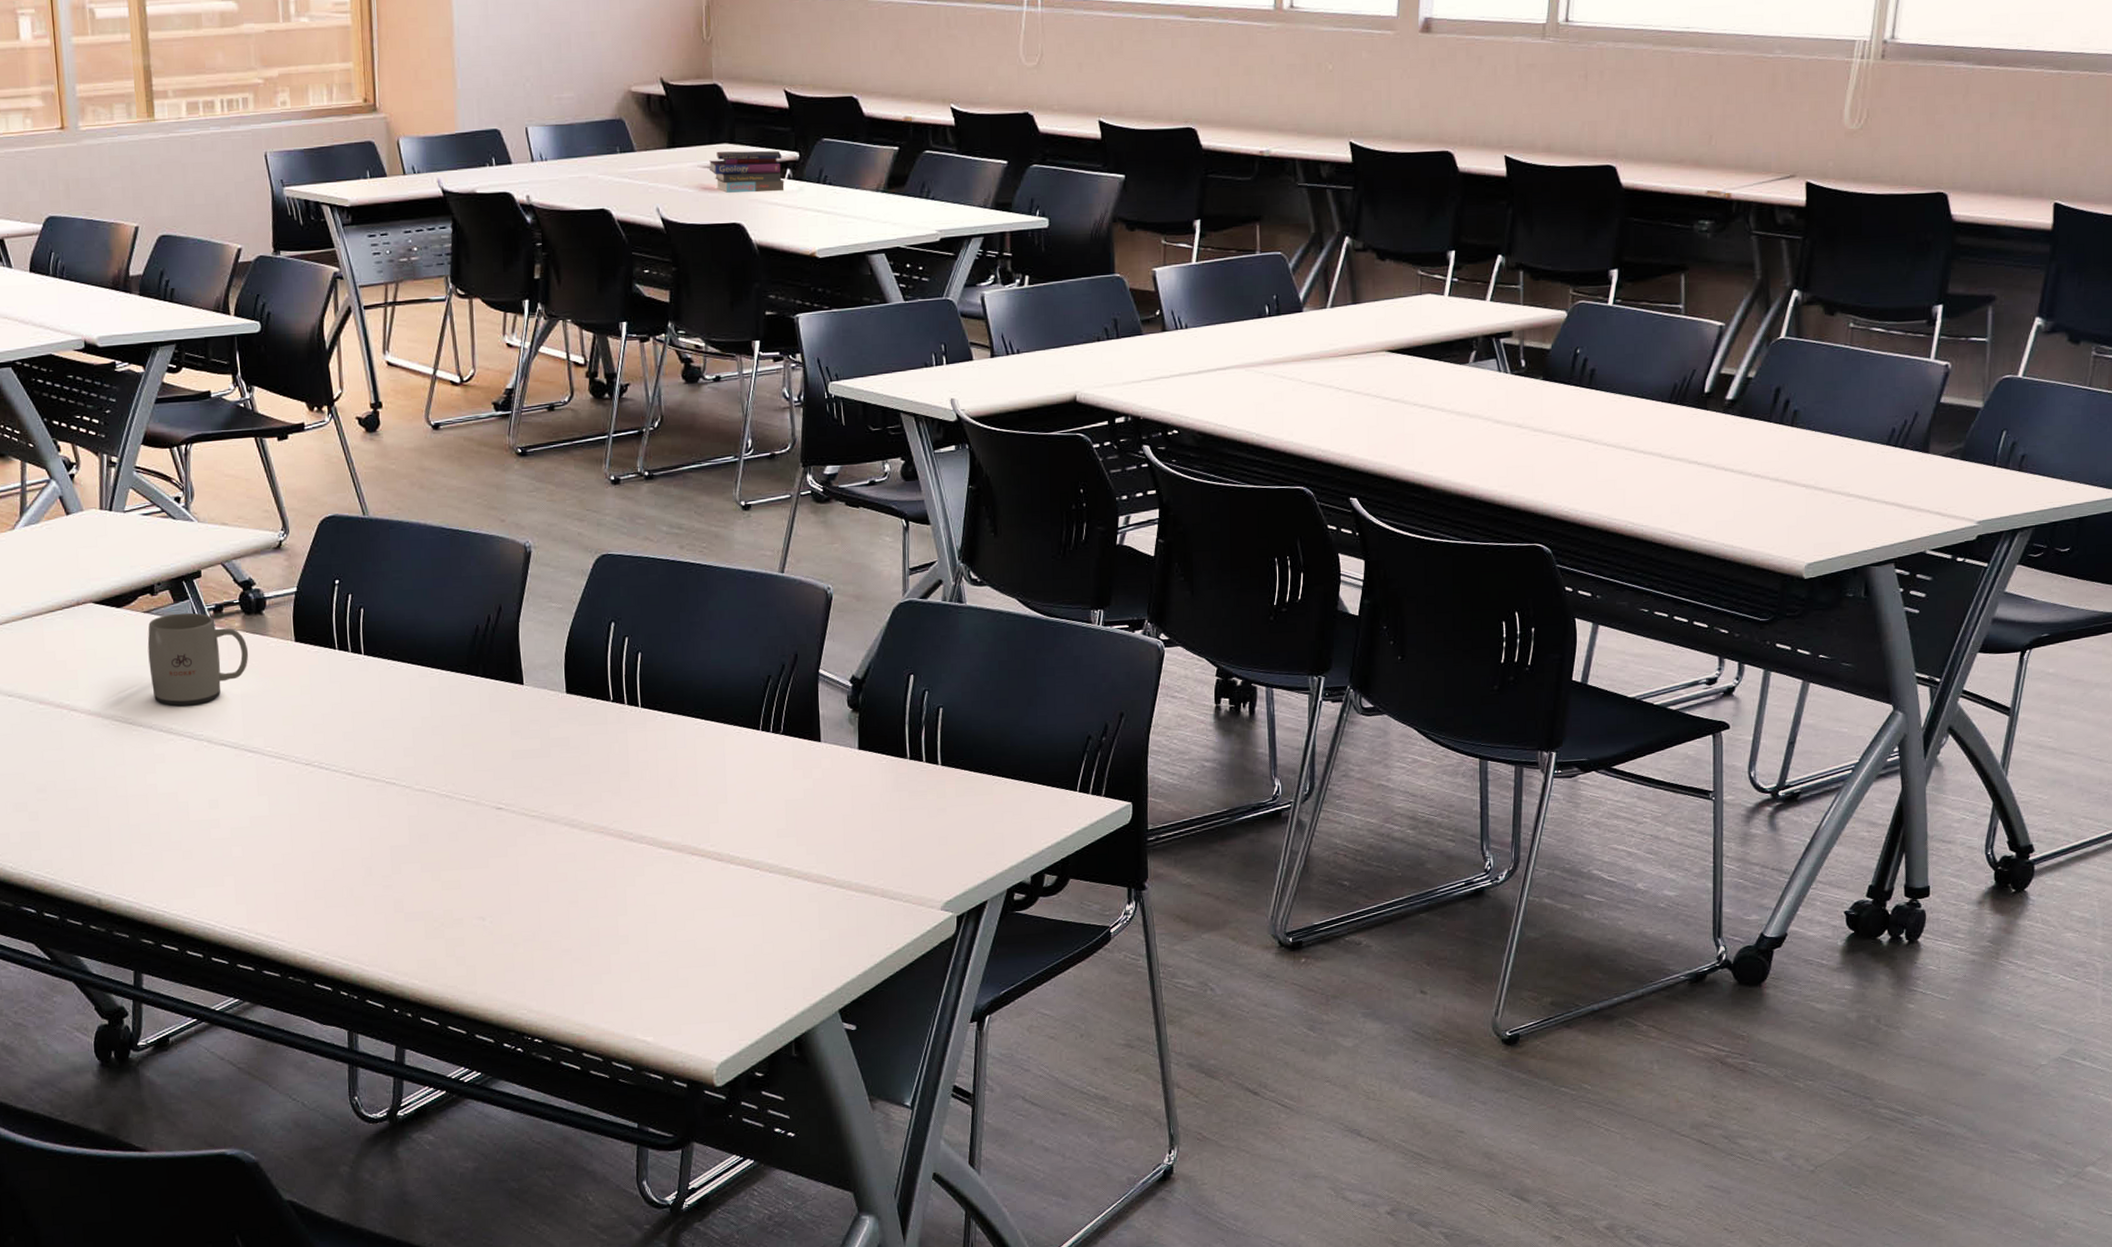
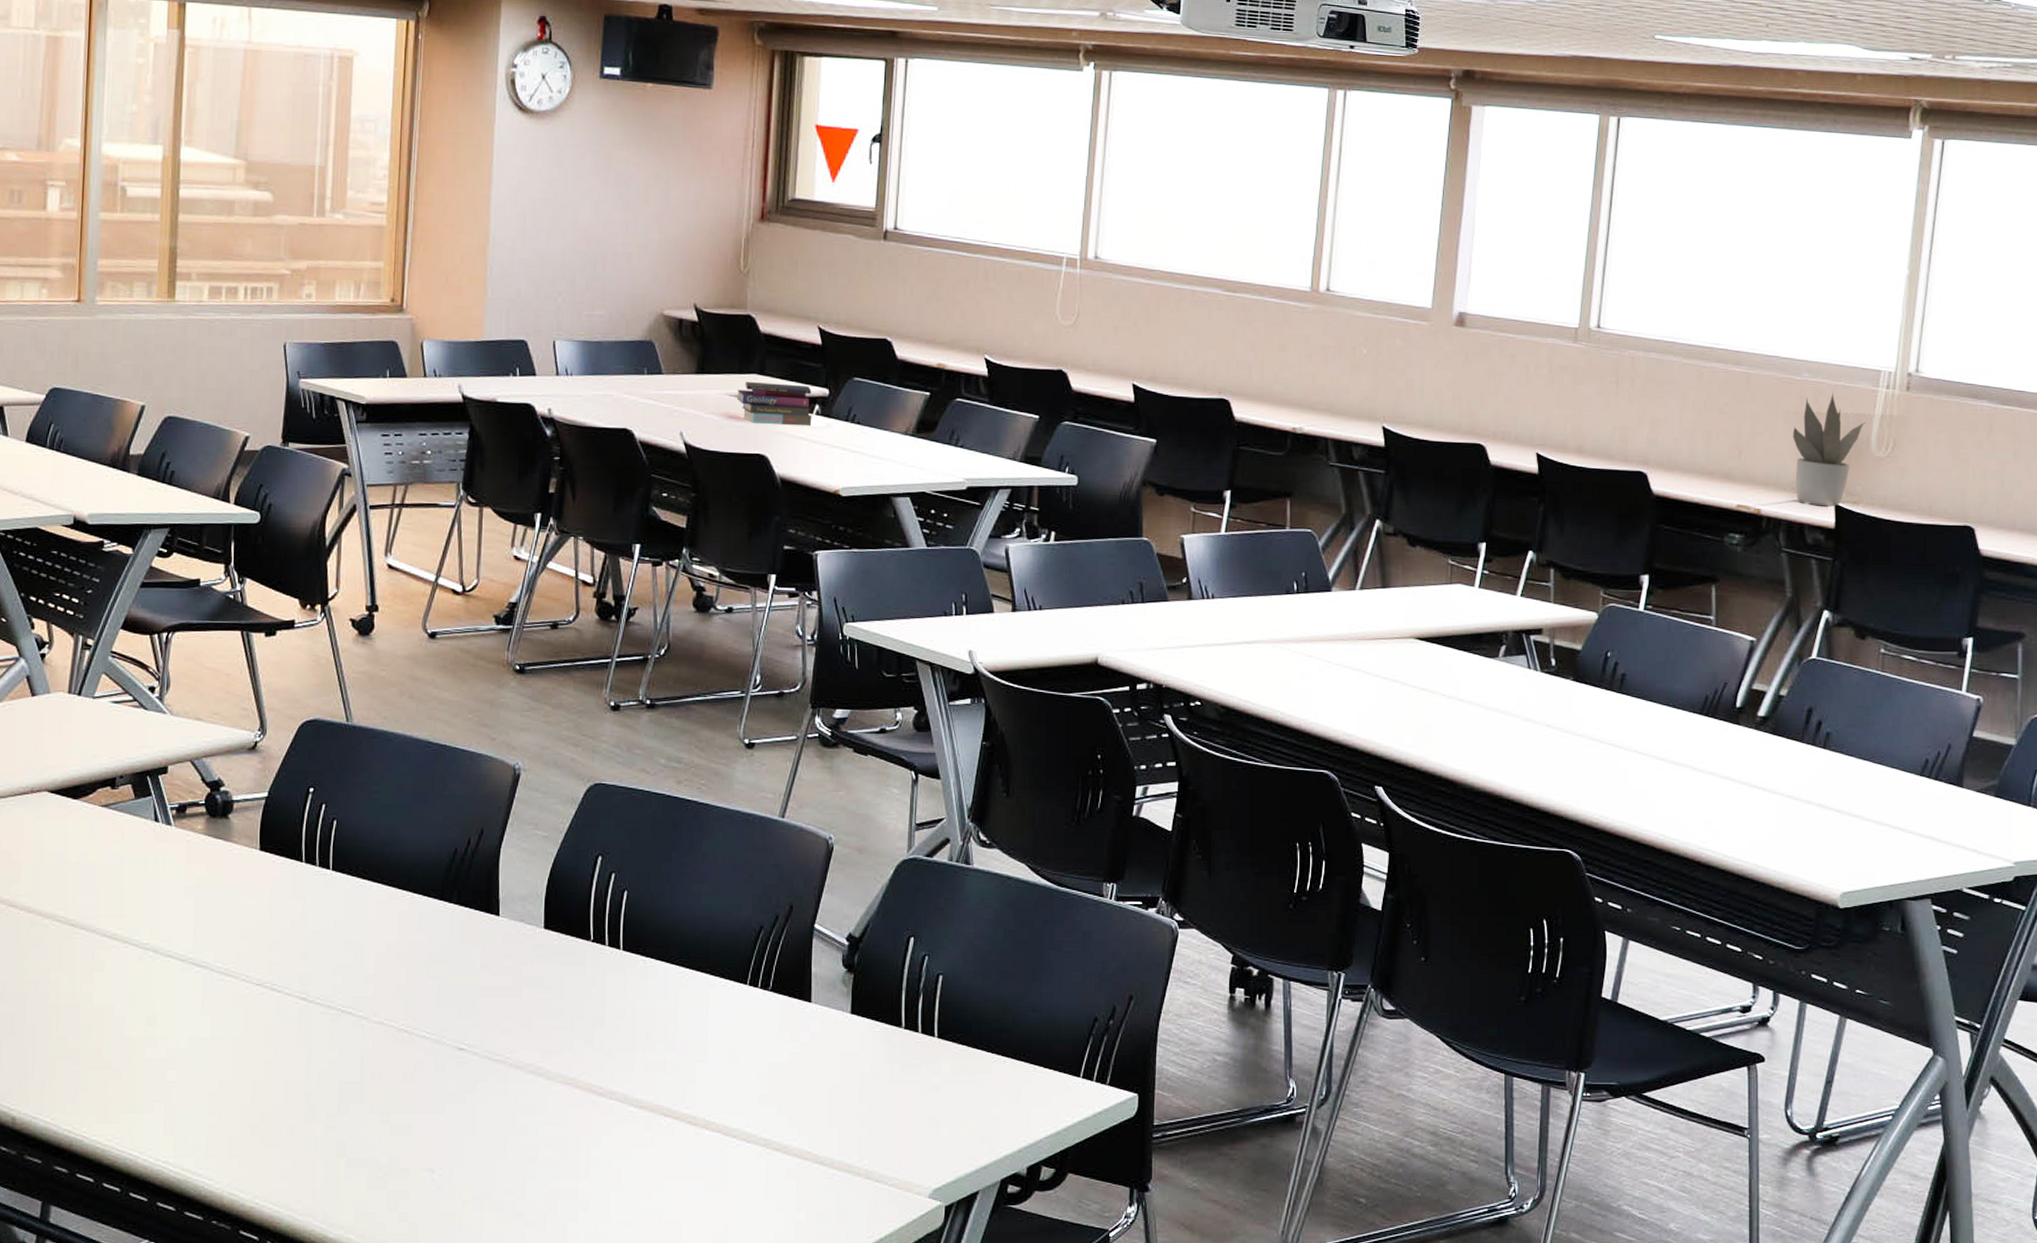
mug: present [147,612,249,706] -> none [100,810,209,910]
potted plant: none [1764,67,1839,185] -> present [1792,392,1866,507]

